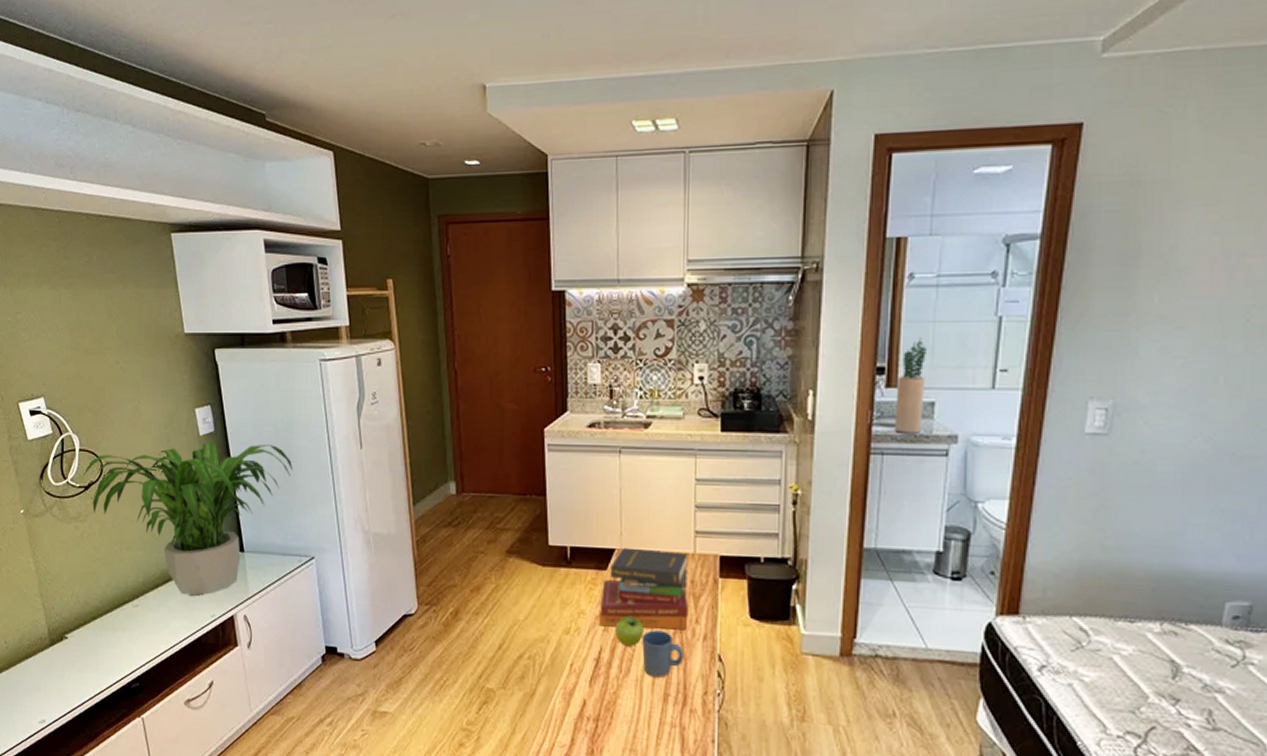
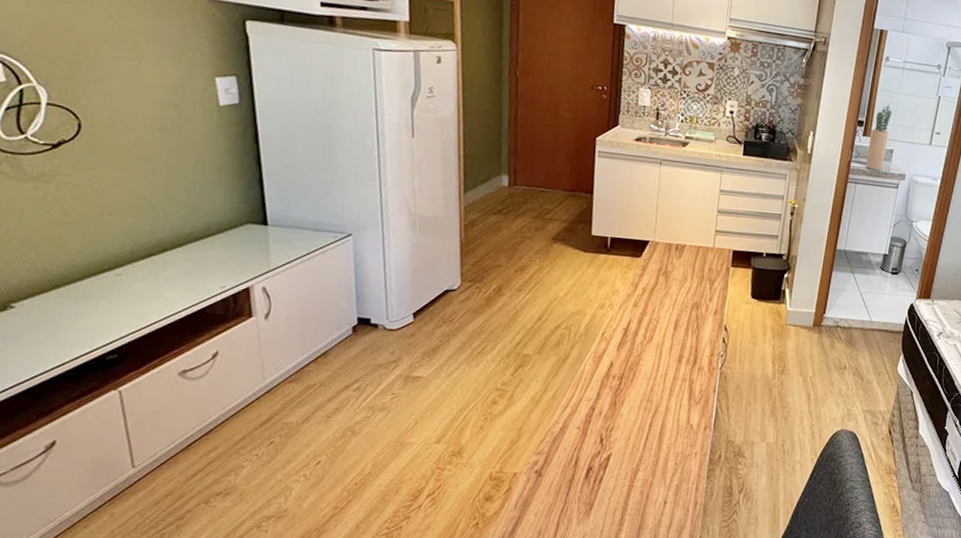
potted plant: present [83,442,293,596] -> none [51,112,334,267]
books: present [599,547,689,631] -> none [630,240,708,307]
fruit: present [615,615,644,646] -> none [643,294,668,319]
mug: present [642,630,684,678] -> none [664,306,698,344]

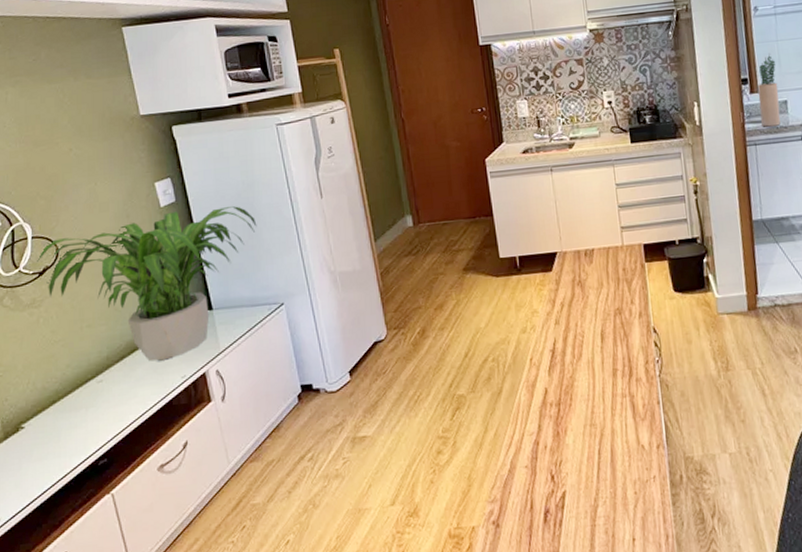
potted plant: none [51,112,334,267] -> present [37,206,257,362]

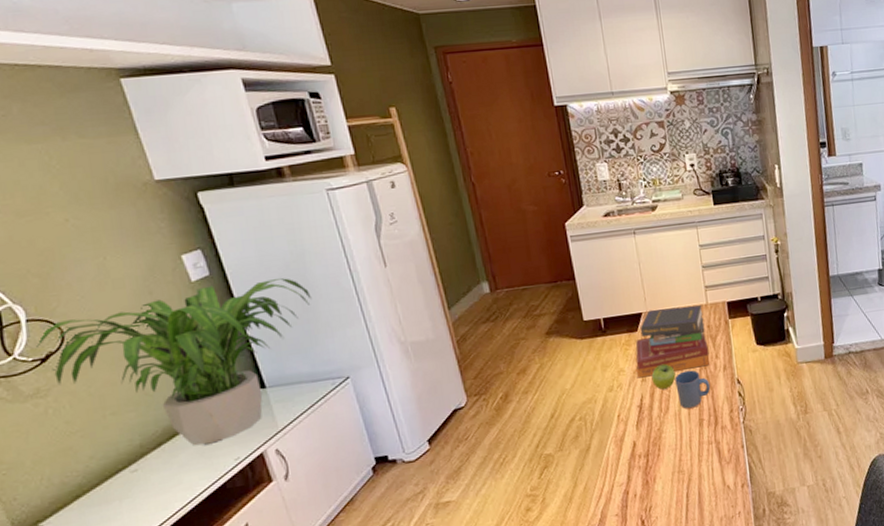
books: none [549,246,625,321] -> present [635,305,709,378]
fruit: none [565,306,590,334] -> present [651,363,676,390]
mug: none [588,315,626,357] -> present [675,370,711,409]
vase: present [758,54,781,128] -> none [835,118,856,189]

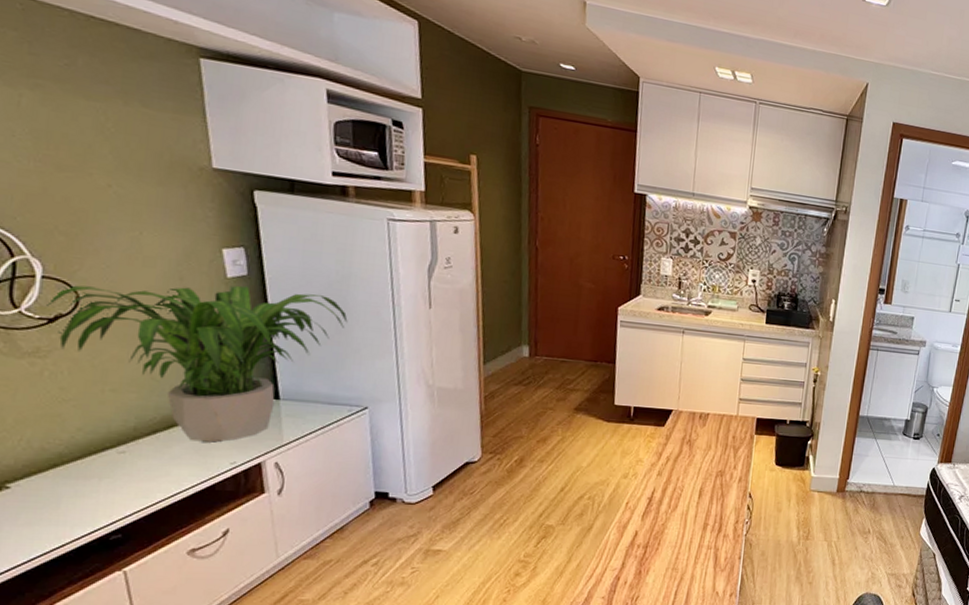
books: present [635,305,709,378] -> none [654,409,732,475]
fruit: present [651,363,676,390] -> none [667,463,692,487]
mug: present [675,370,711,409] -> none [688,474,723,511]

